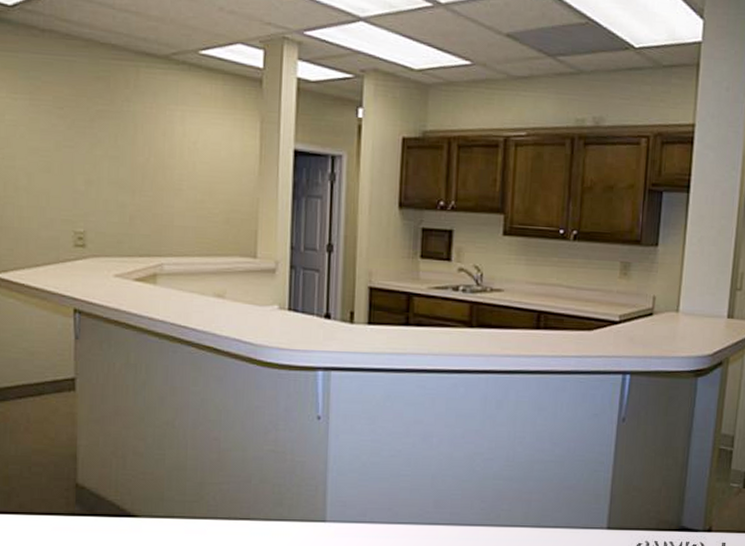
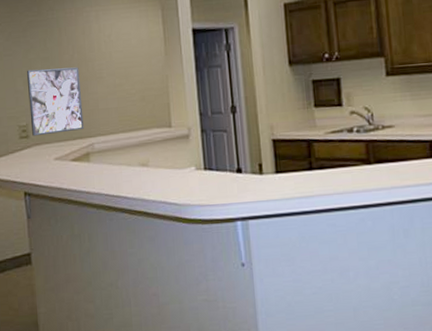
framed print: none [89,168,154,247] -> present [26,67,84,136]

